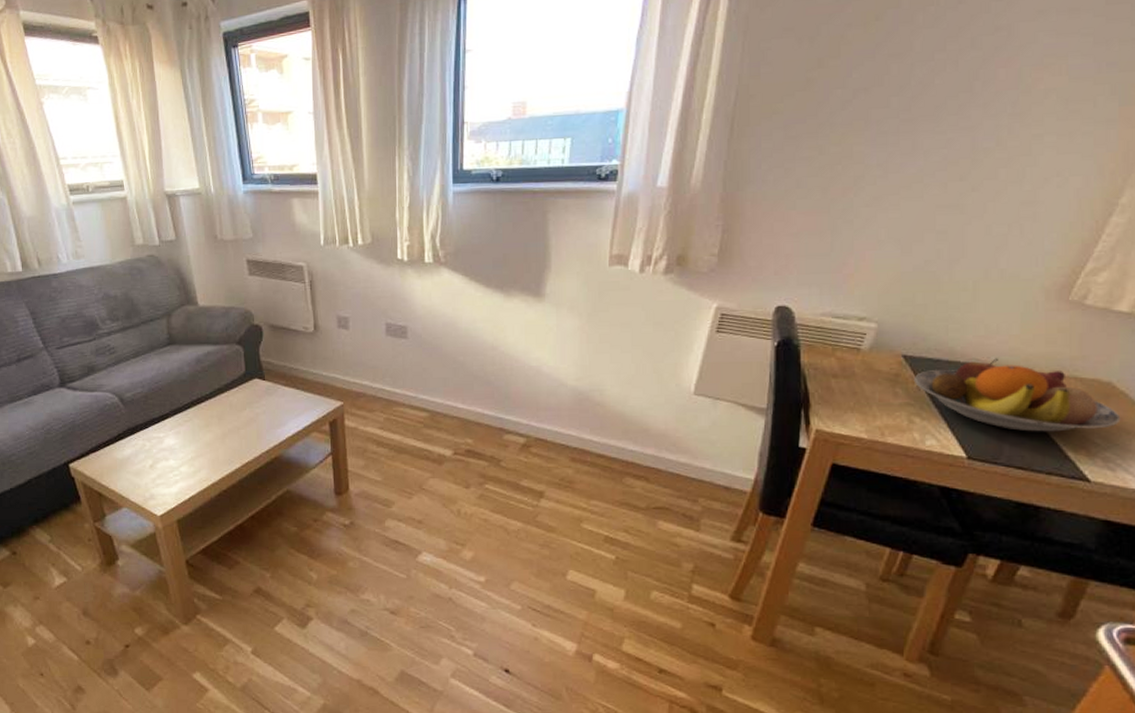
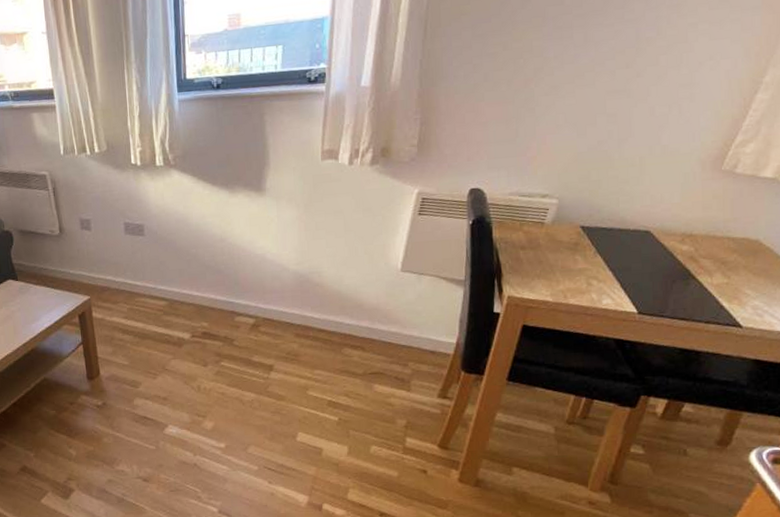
fruit bowl: present [913,358,1121,432] -> none [590,224,767,288]

